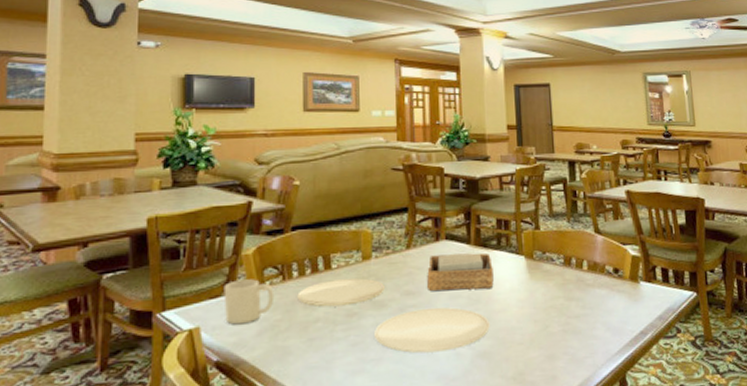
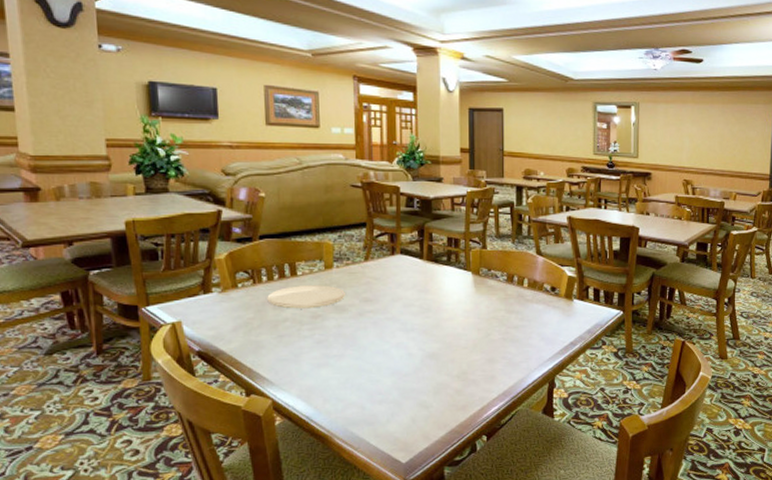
mug: present [223,279,275,325] -> none [200,281,247,321]
plate: present [375,307,490,353] -> none [337,313,438,352]
napkin holder: present [427,253,494,292] -> none [383,267,443,300]

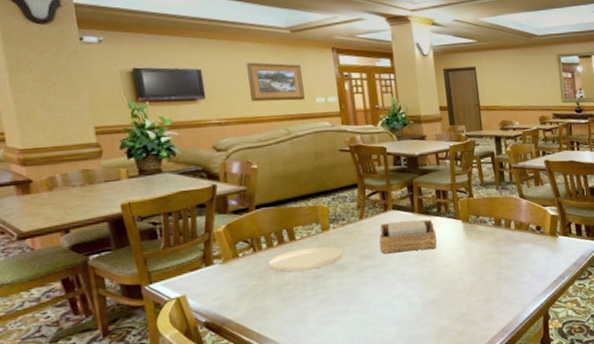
napkin holder: none [383,267,443,300] -> present [379,219,437,254]

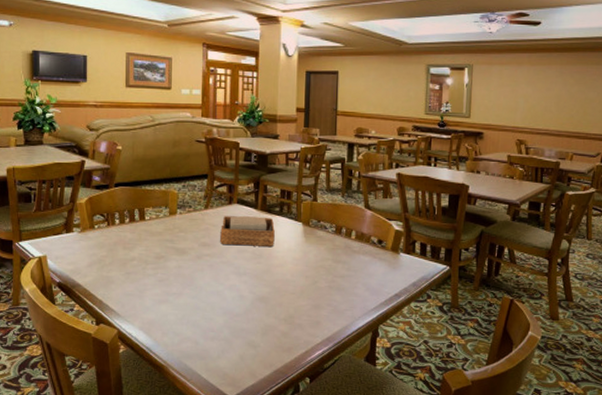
plate: present [268,246,344,273] -> none [118,229,186,250]

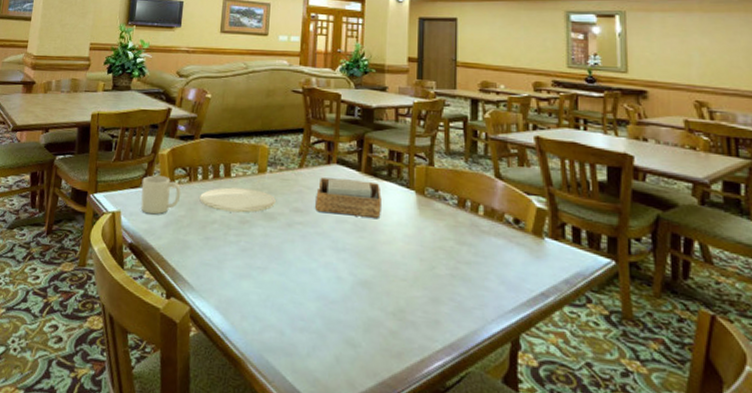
mug: none [64,222,101,257] -> present [140,175,182,215]
plate: none [118,229,186,250] -> present [199,187,276,213]

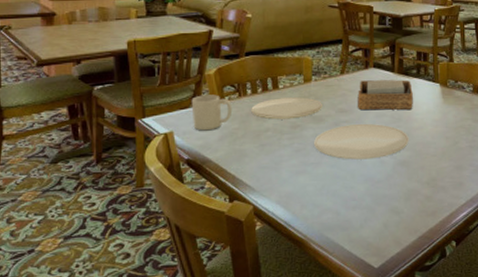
plate: none [262,227,373,273] -> present [314,123,409,160]

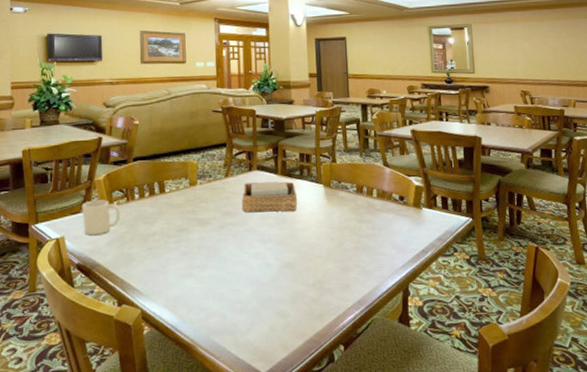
plate: present [251,97,322,120] -> none [139,200,208,223]
plate: present [314,123,409,160] -> none [200,225,294,263]

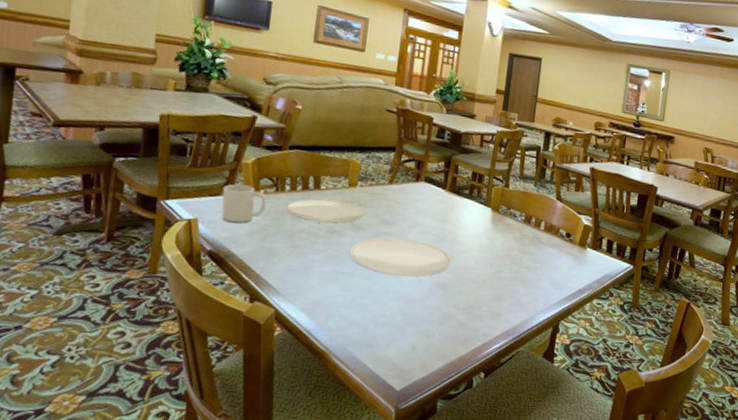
plate: none [139,200,208,223] -> present [287,198,365,224]
plate: none [200,225,294,263] -> present [350,237,452,277]
napkin holder: present [242,181,297,213] -> none [402,193,463,231]

